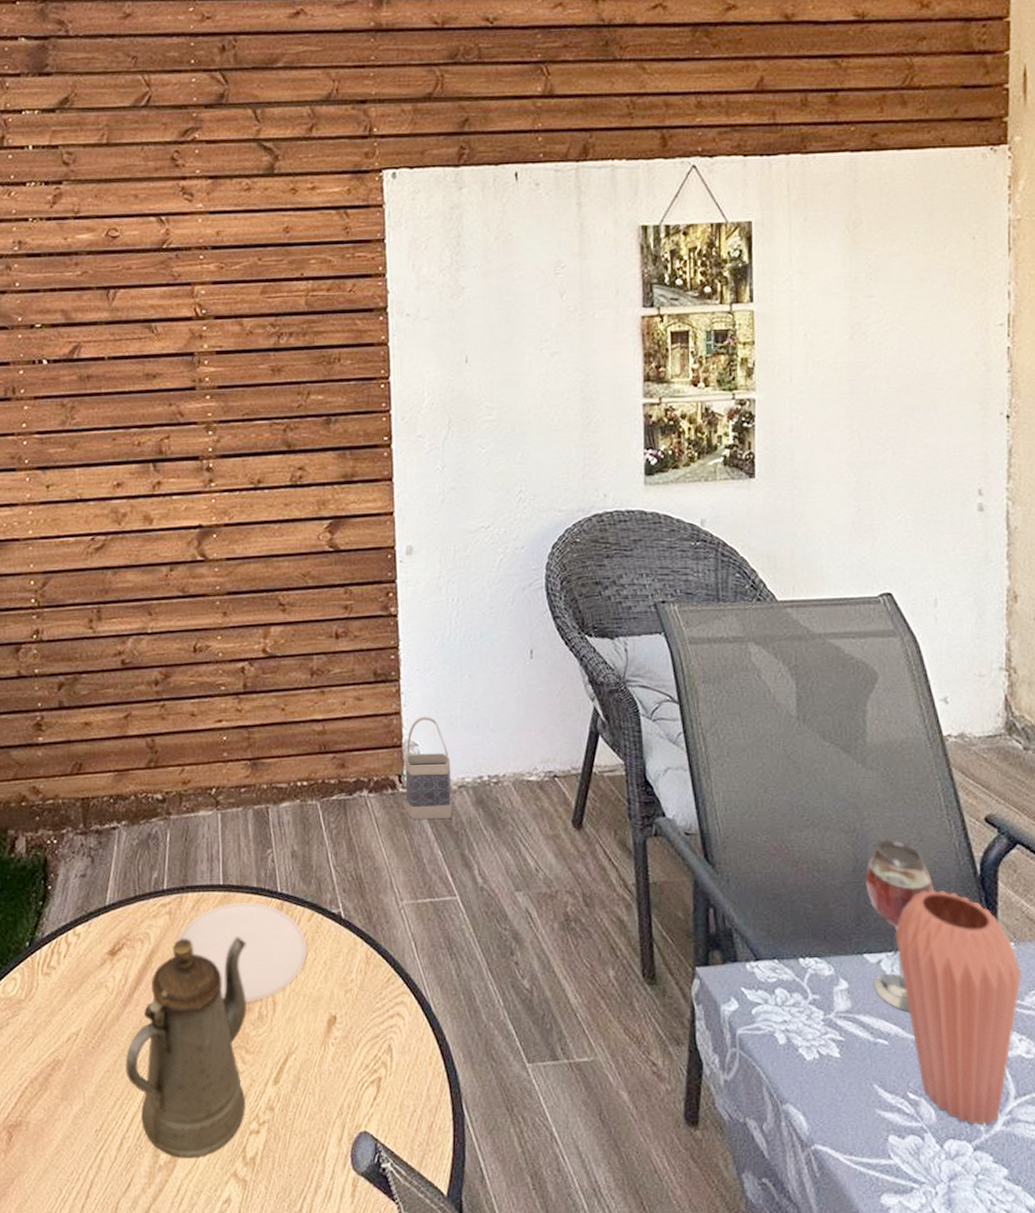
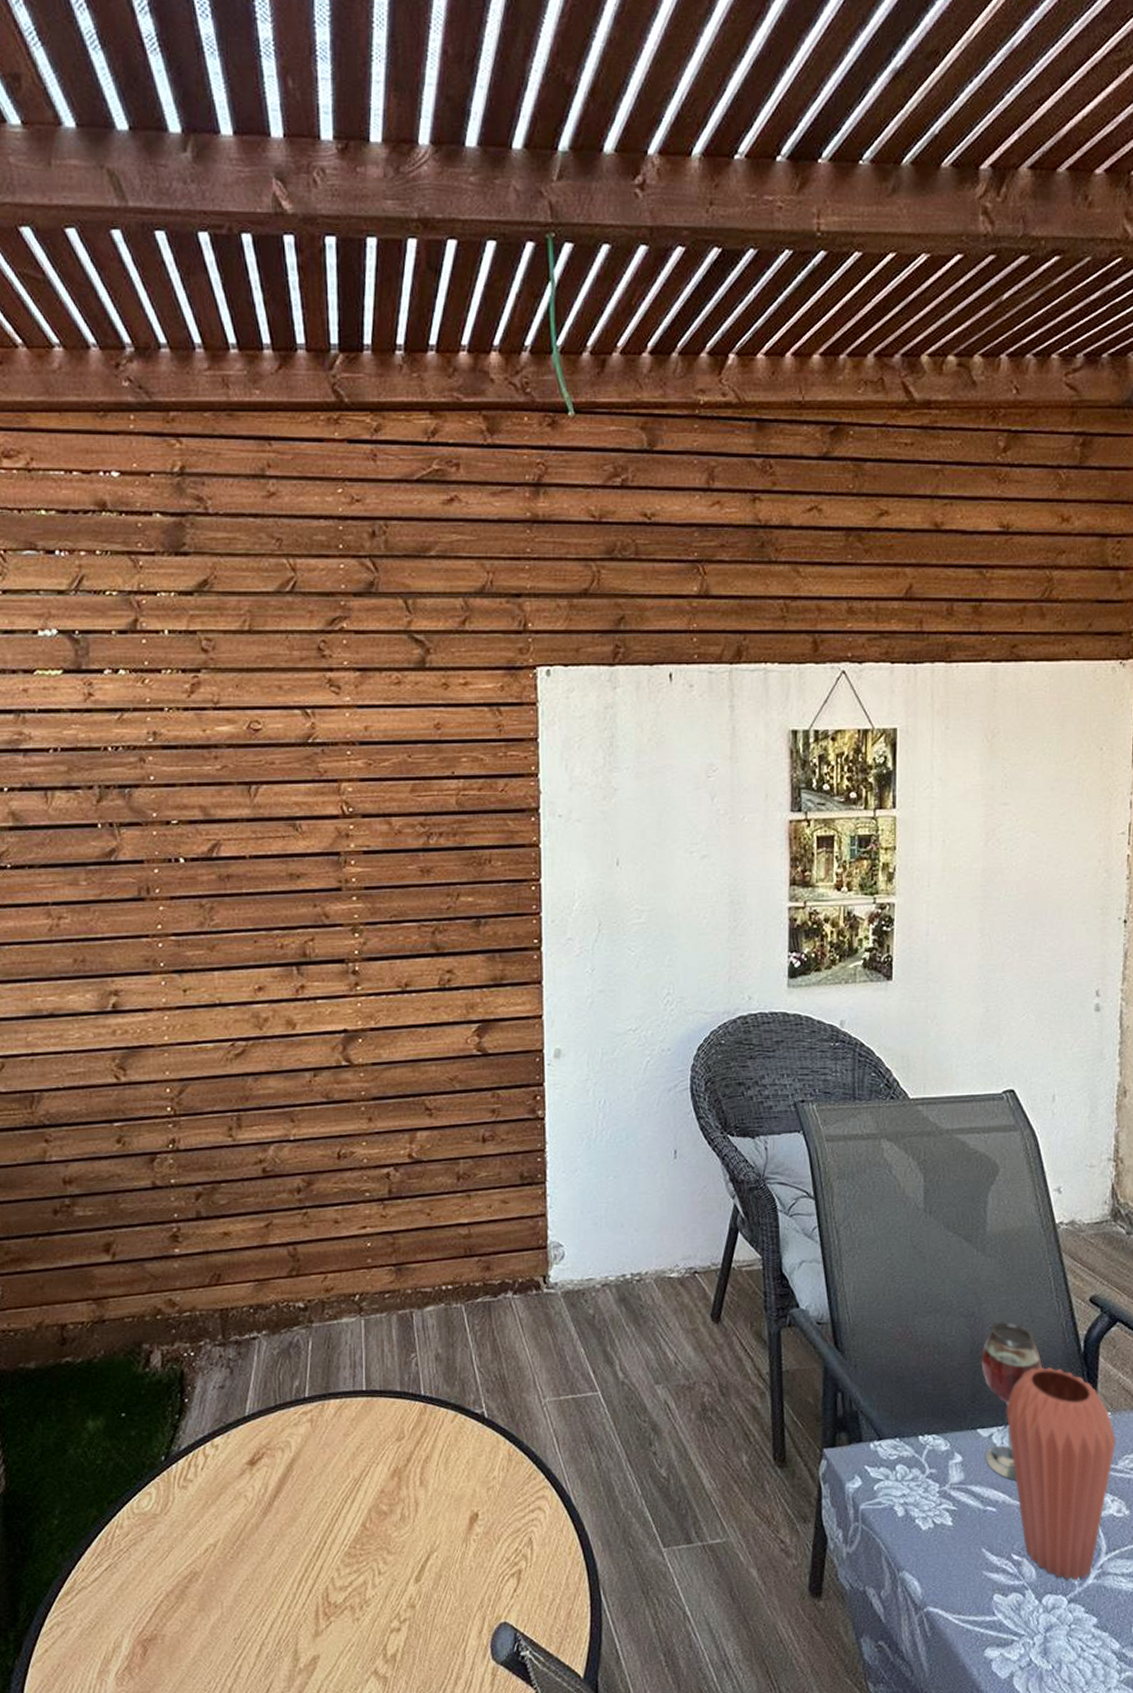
coffee pot: present [125,936,247,1158] -> none [264,1440,389,1660]
plate: present [173,901,306,1003] -> none [315,1405,449,1505]
bag: present [404,717,452,819] -> none [549,1218,596,1319]

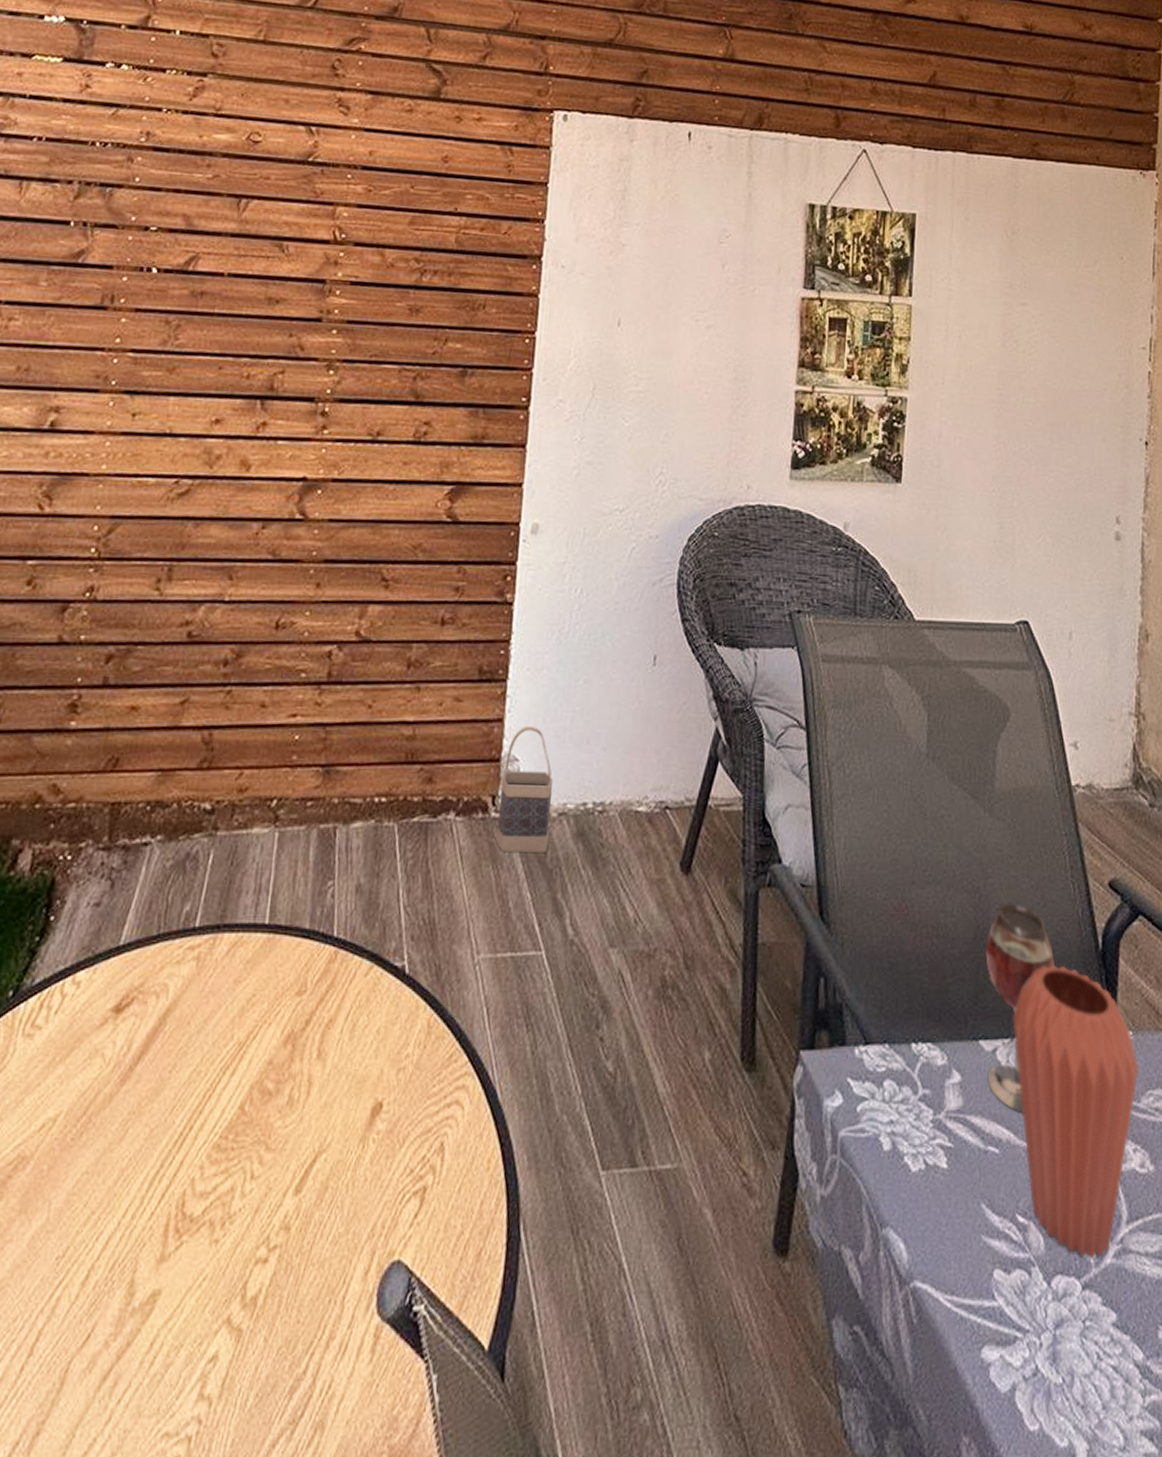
bag: none [549,1218,596,1319] -> present [496,726,554,852]

